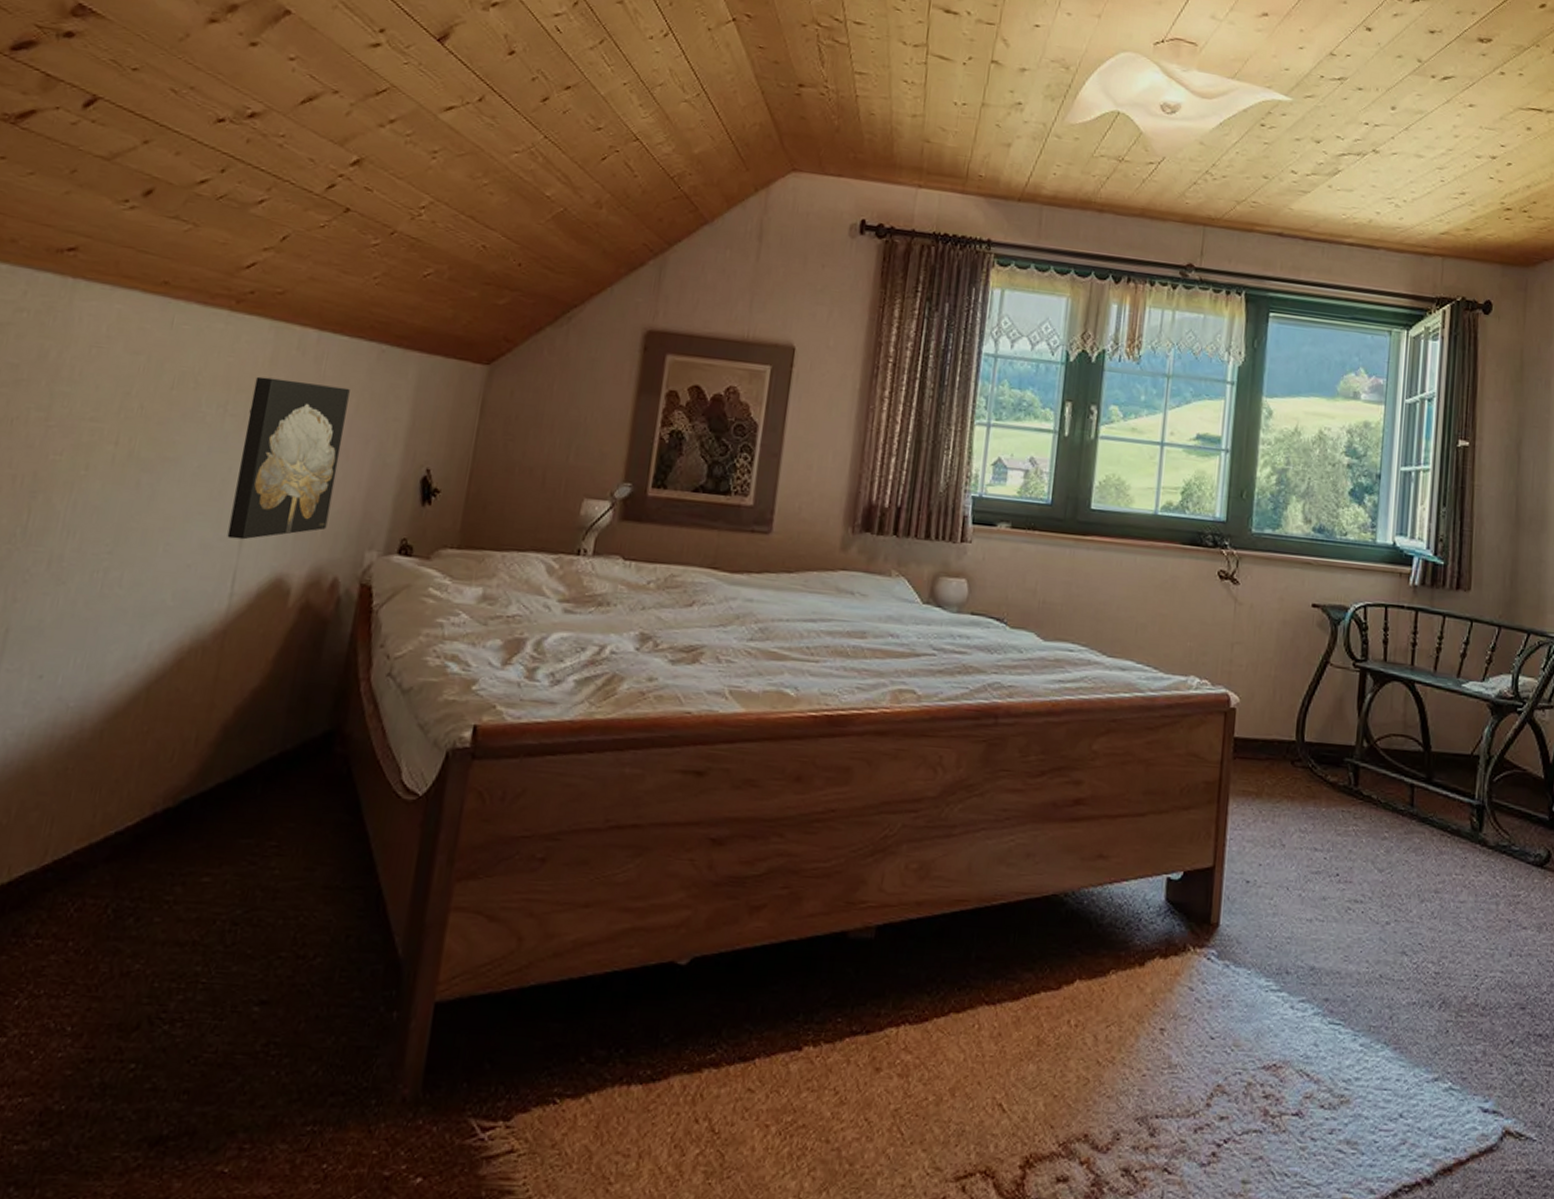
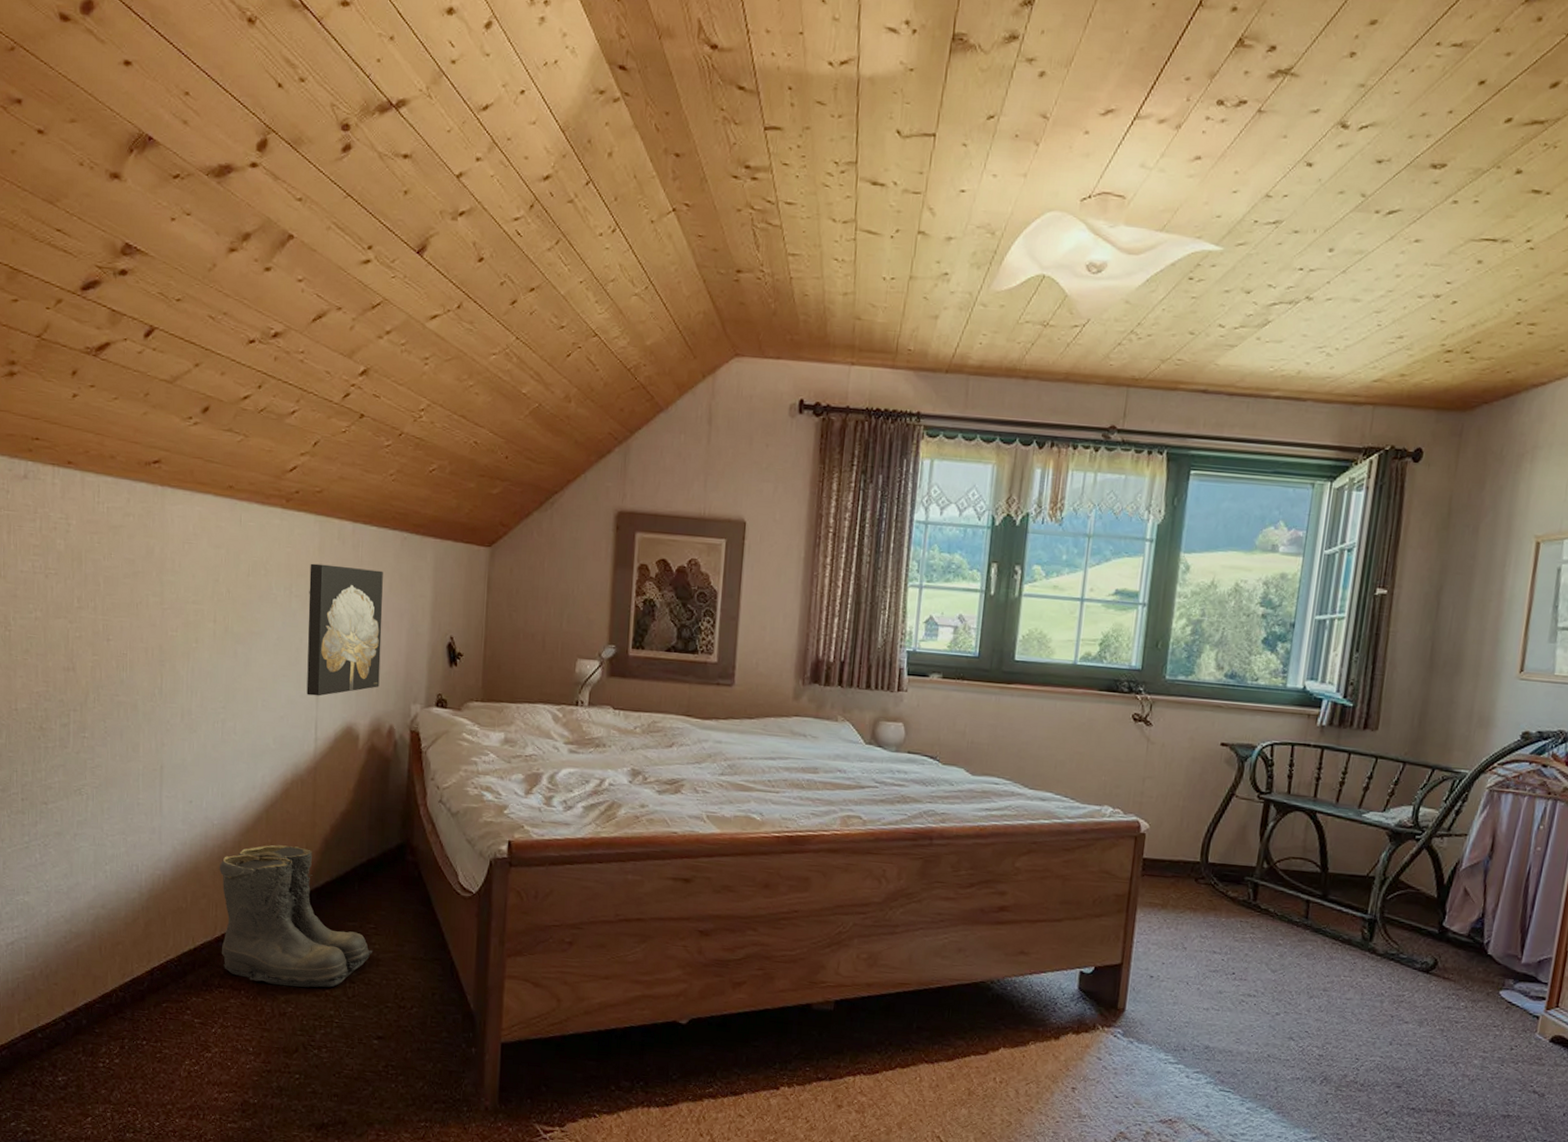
boots: none [47,734,271,934] -> present [220,845,373,988]

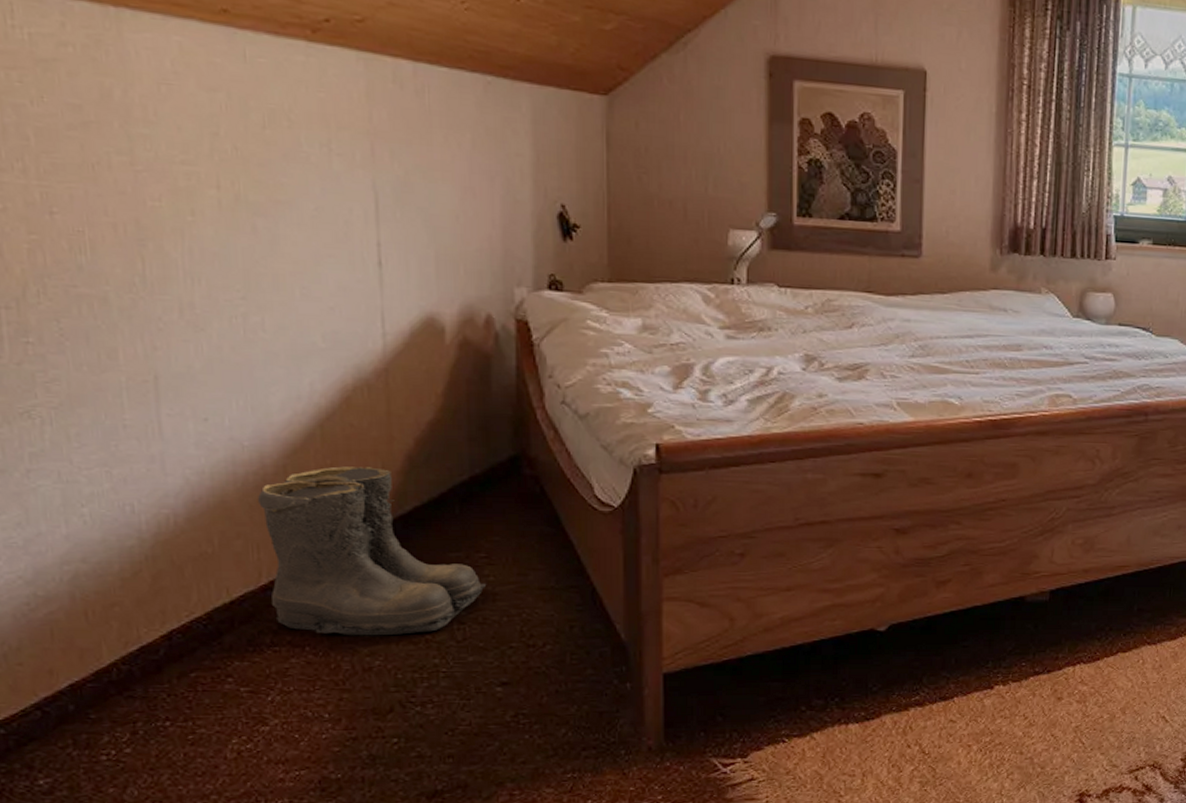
wall art: present [306,563,383,696] -> none [355,112,468,281]

